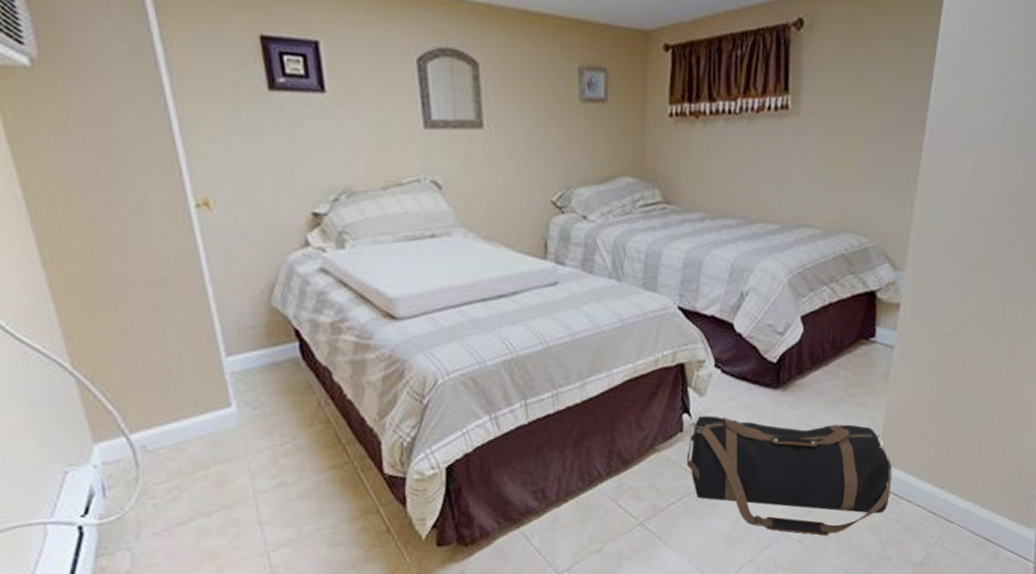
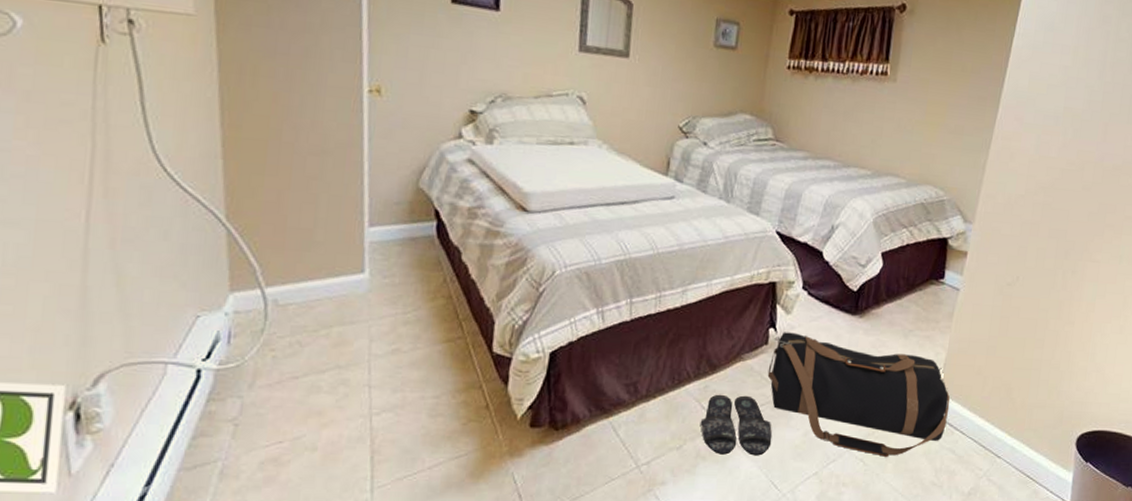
slippers: none [620,488,699,553] -> present [701,394,773,456]

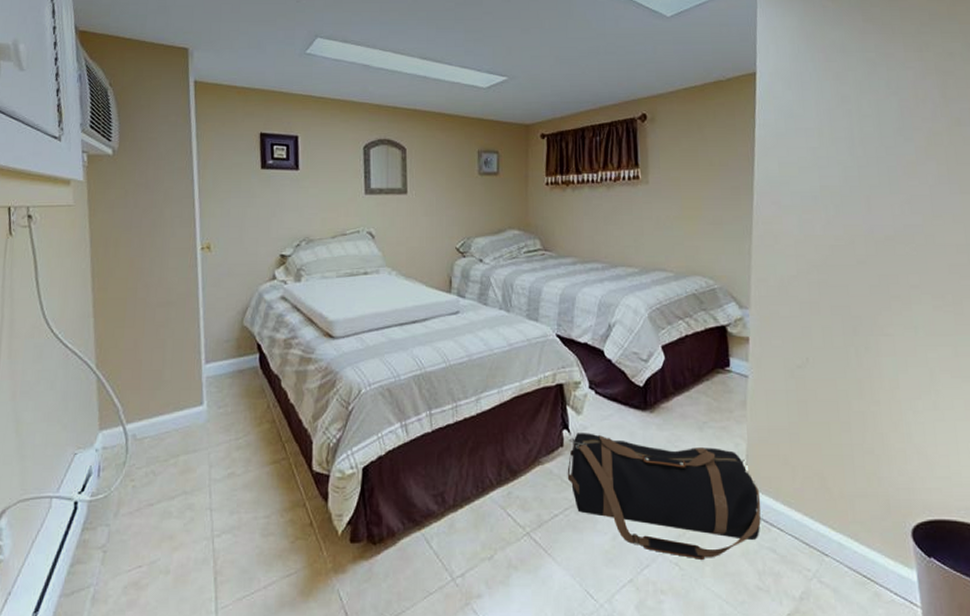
slippers: present [701,394,773,456] -> none [509,500,581,564]

